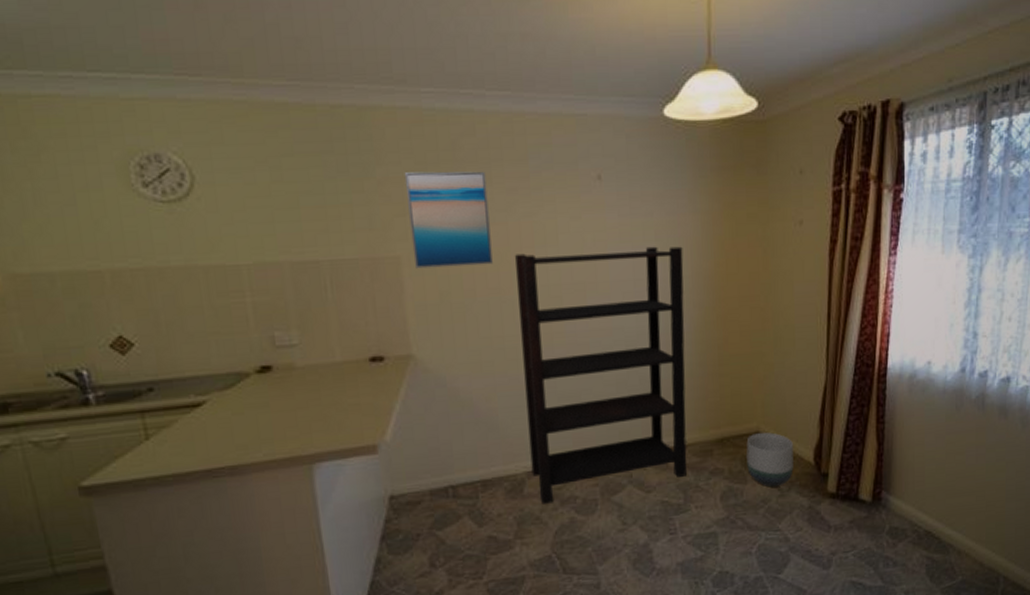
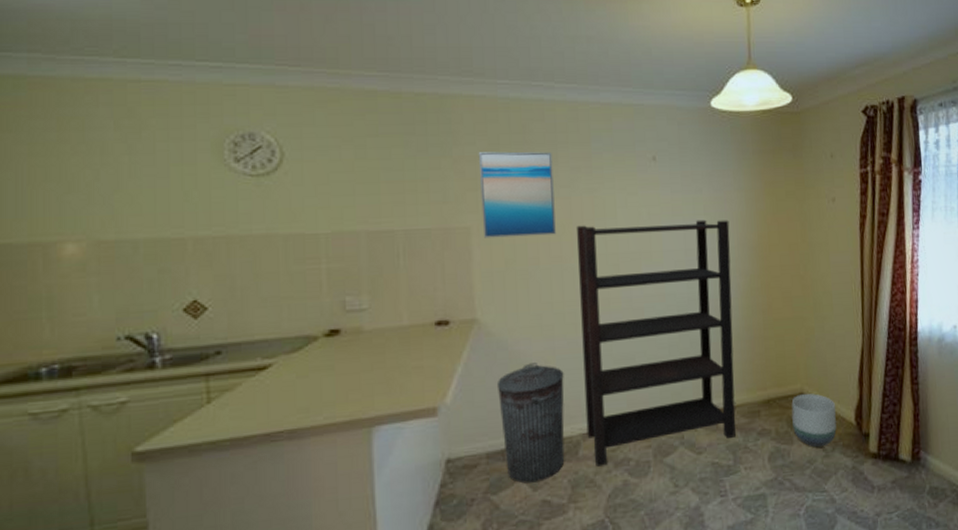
trash can: none [436,400,510,520] -> present [496,363,565,484]

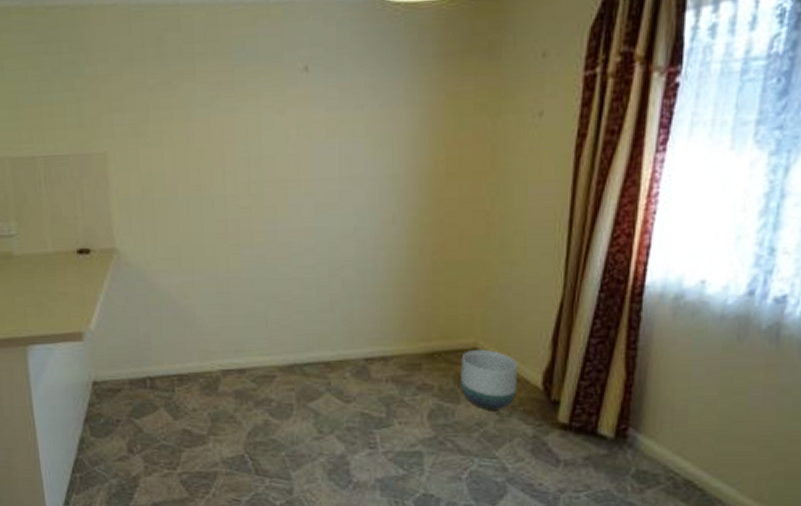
wall art: present [478,151,556,238] -> none [111,66,194,165]
trash can: present [496,363,565,484] -> none [137,296,204,412]
bookshelf: present [575,219,736,467] -> none [215,142,397,404]

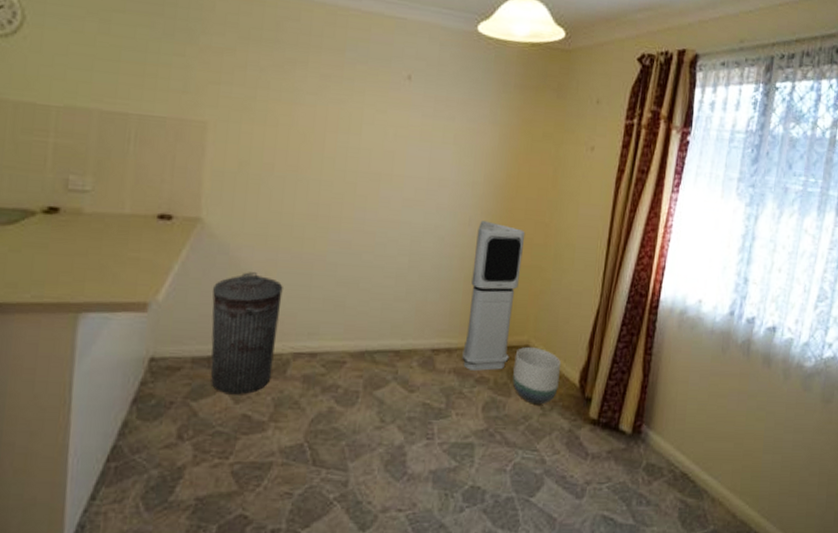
trash can: none [137,296,204,412] -> present [211,272,283,395]
air purifier: none [400,216,462,378] -> present [462,221,526,371]

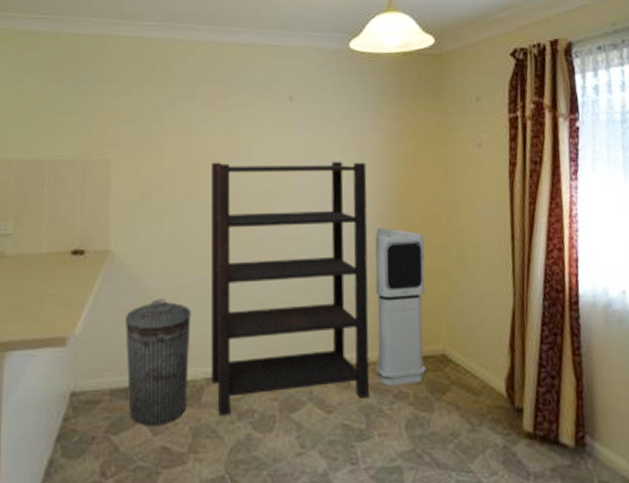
bookshelf: none [298,136,479,389] -> present [210,161,370,416]
planter: present [512,346,562,405] -> none [432,355,484,419]

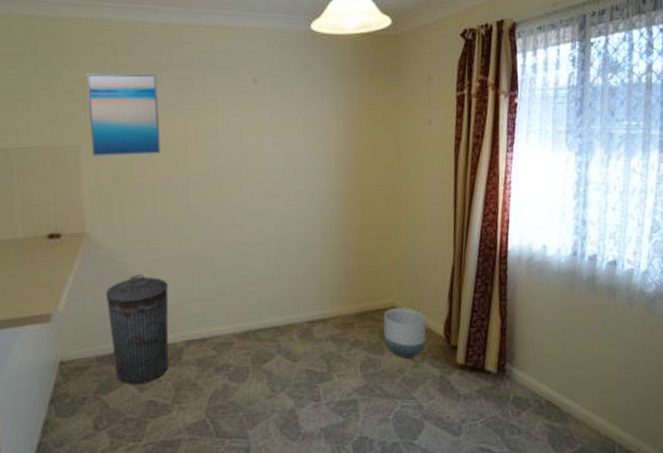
wall art: none [122,88,192,171] -> present [86,73,160,157]
bookshelf: present [210,161,370,416] -> none [179,140,330,371]
air purifier: present [375,228,427,385] -> none [335,200,379,336]
planter: none [432,355,484,419] -> present [383,307,426,358]

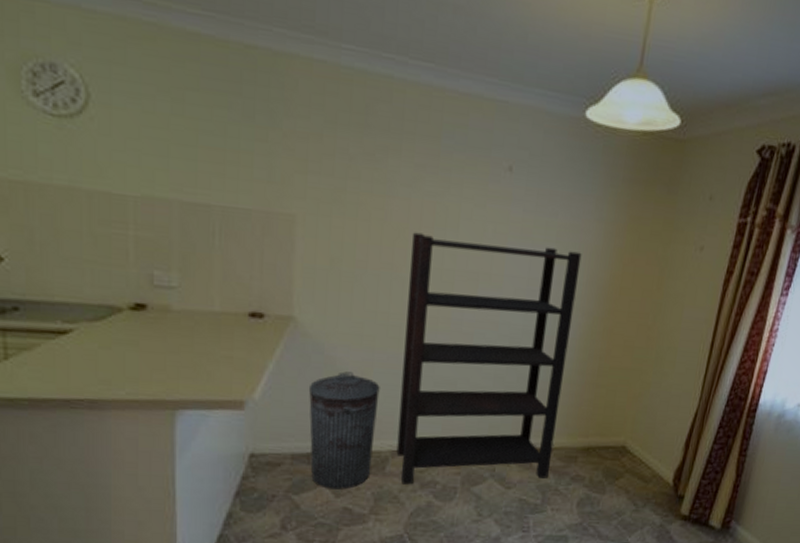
wall art: present [86,73,160,157] -> none [309,129,396,239]
bookshelf: none [179,140,330,371] -> present [396,232,582,485]
planter: present [383,307,426,358] -> none [607,447,657,502]

